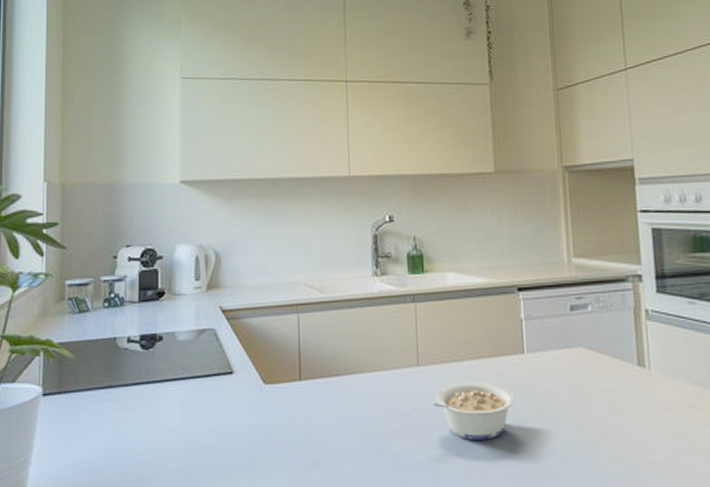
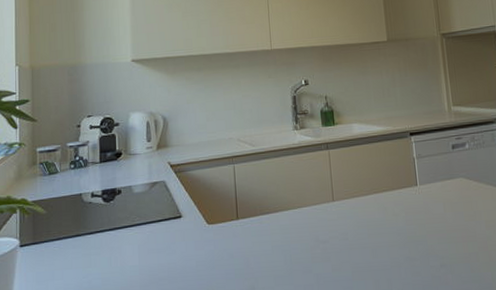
legume: present [432,382,515,440] -> none [345,211,412,259]

